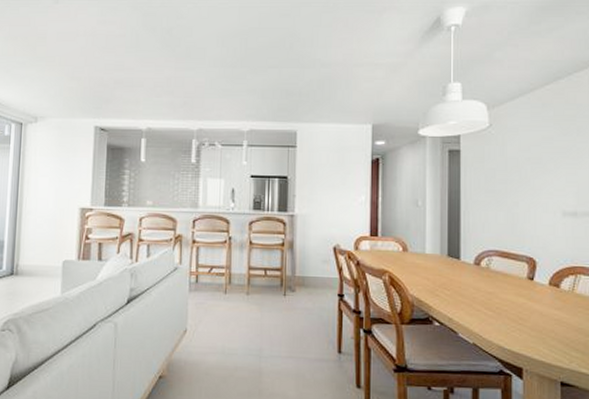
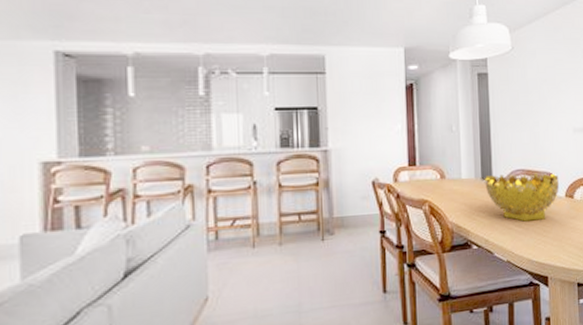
decorative bowl: none [451,253,542,306] -> present [485,173,560,222]

